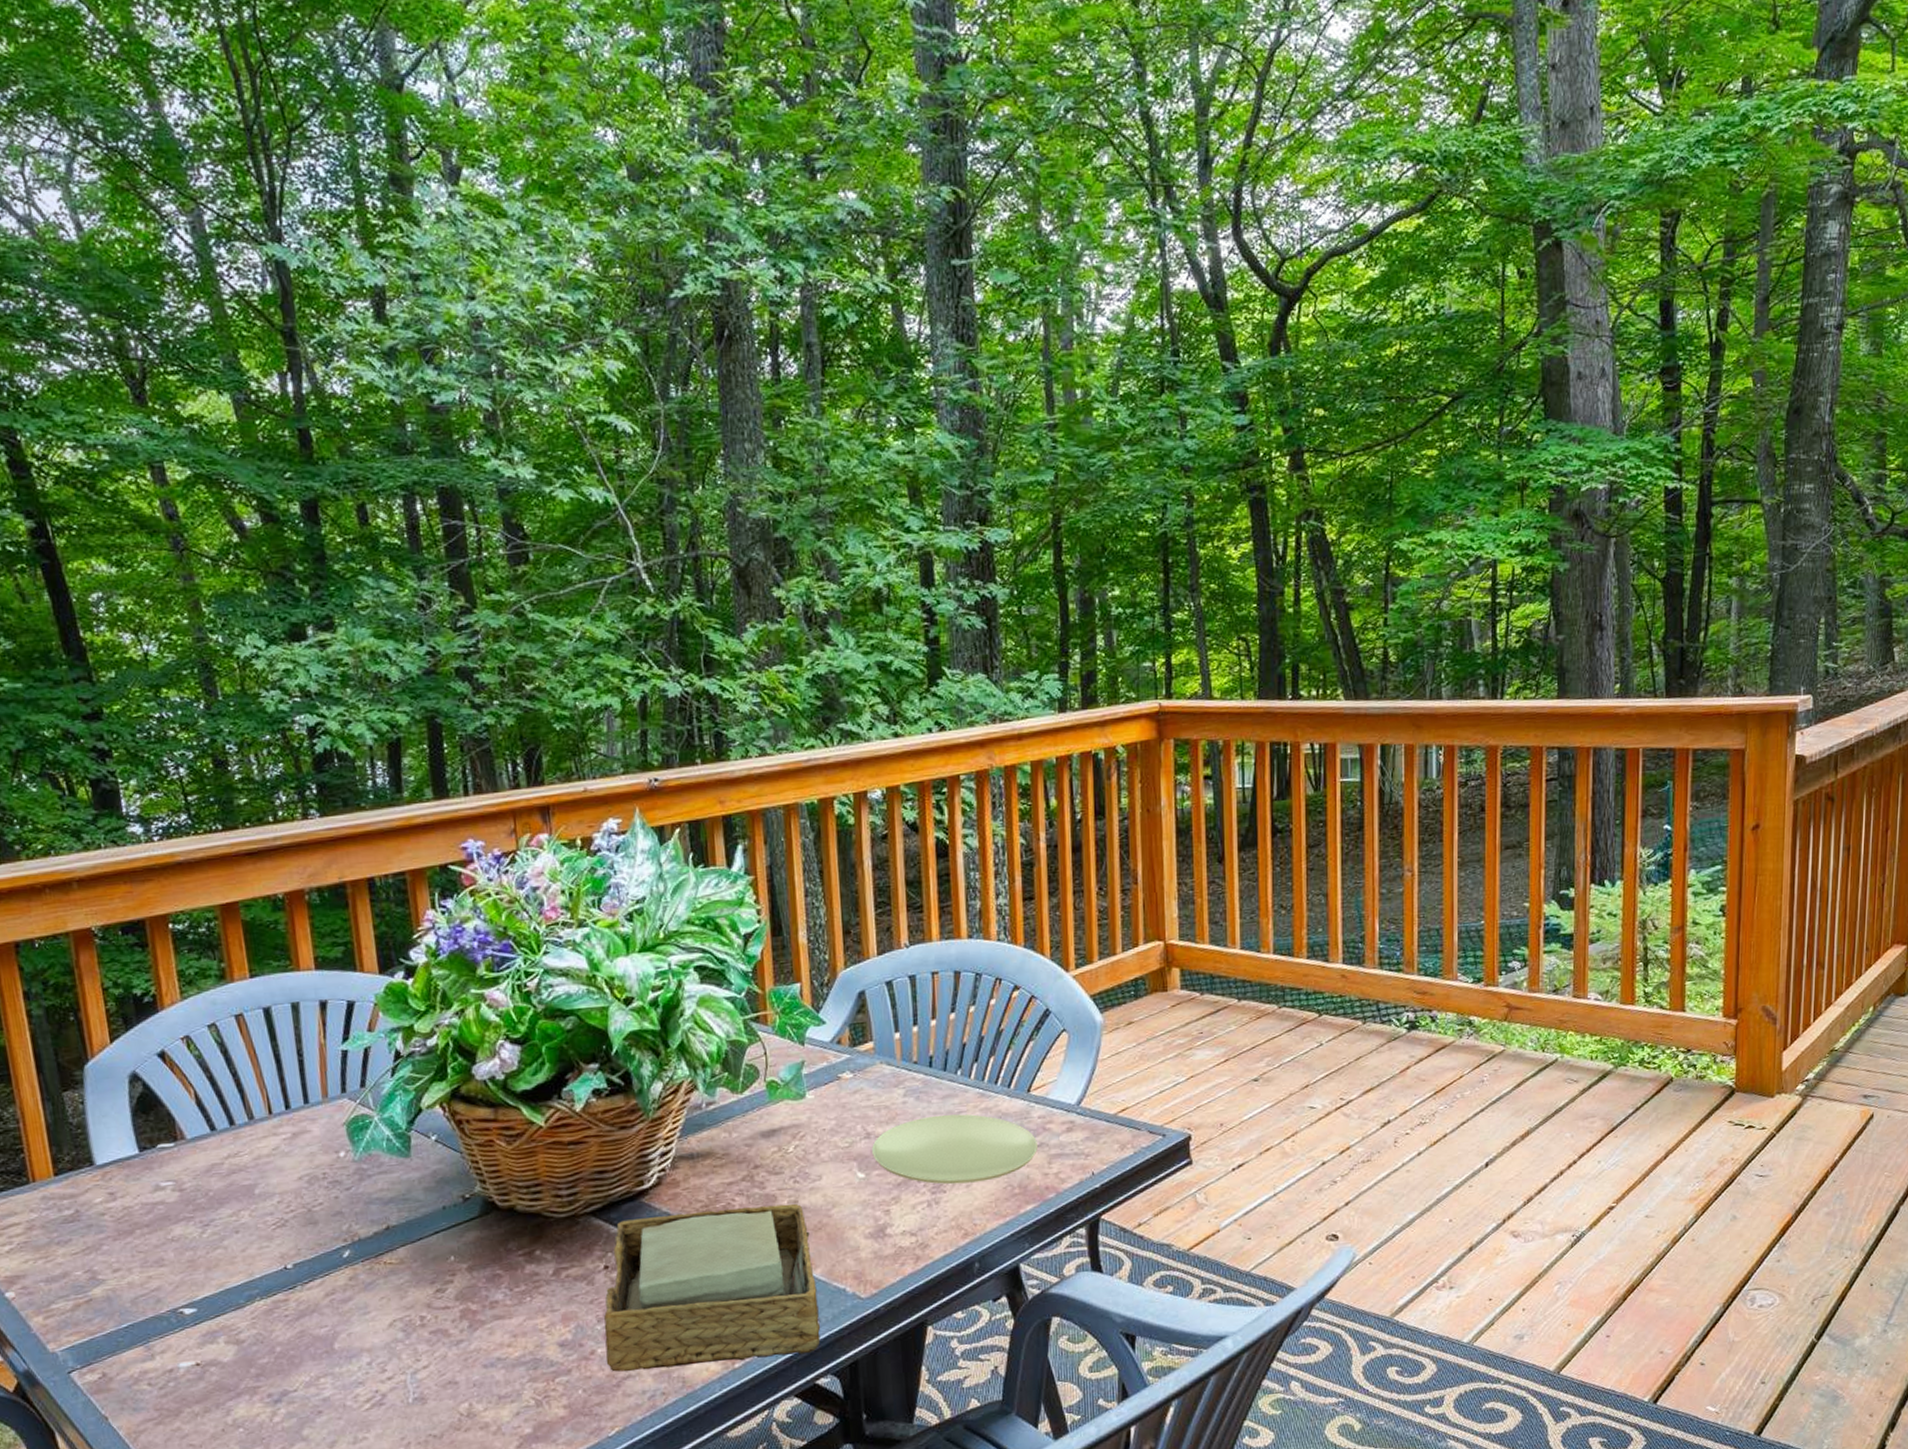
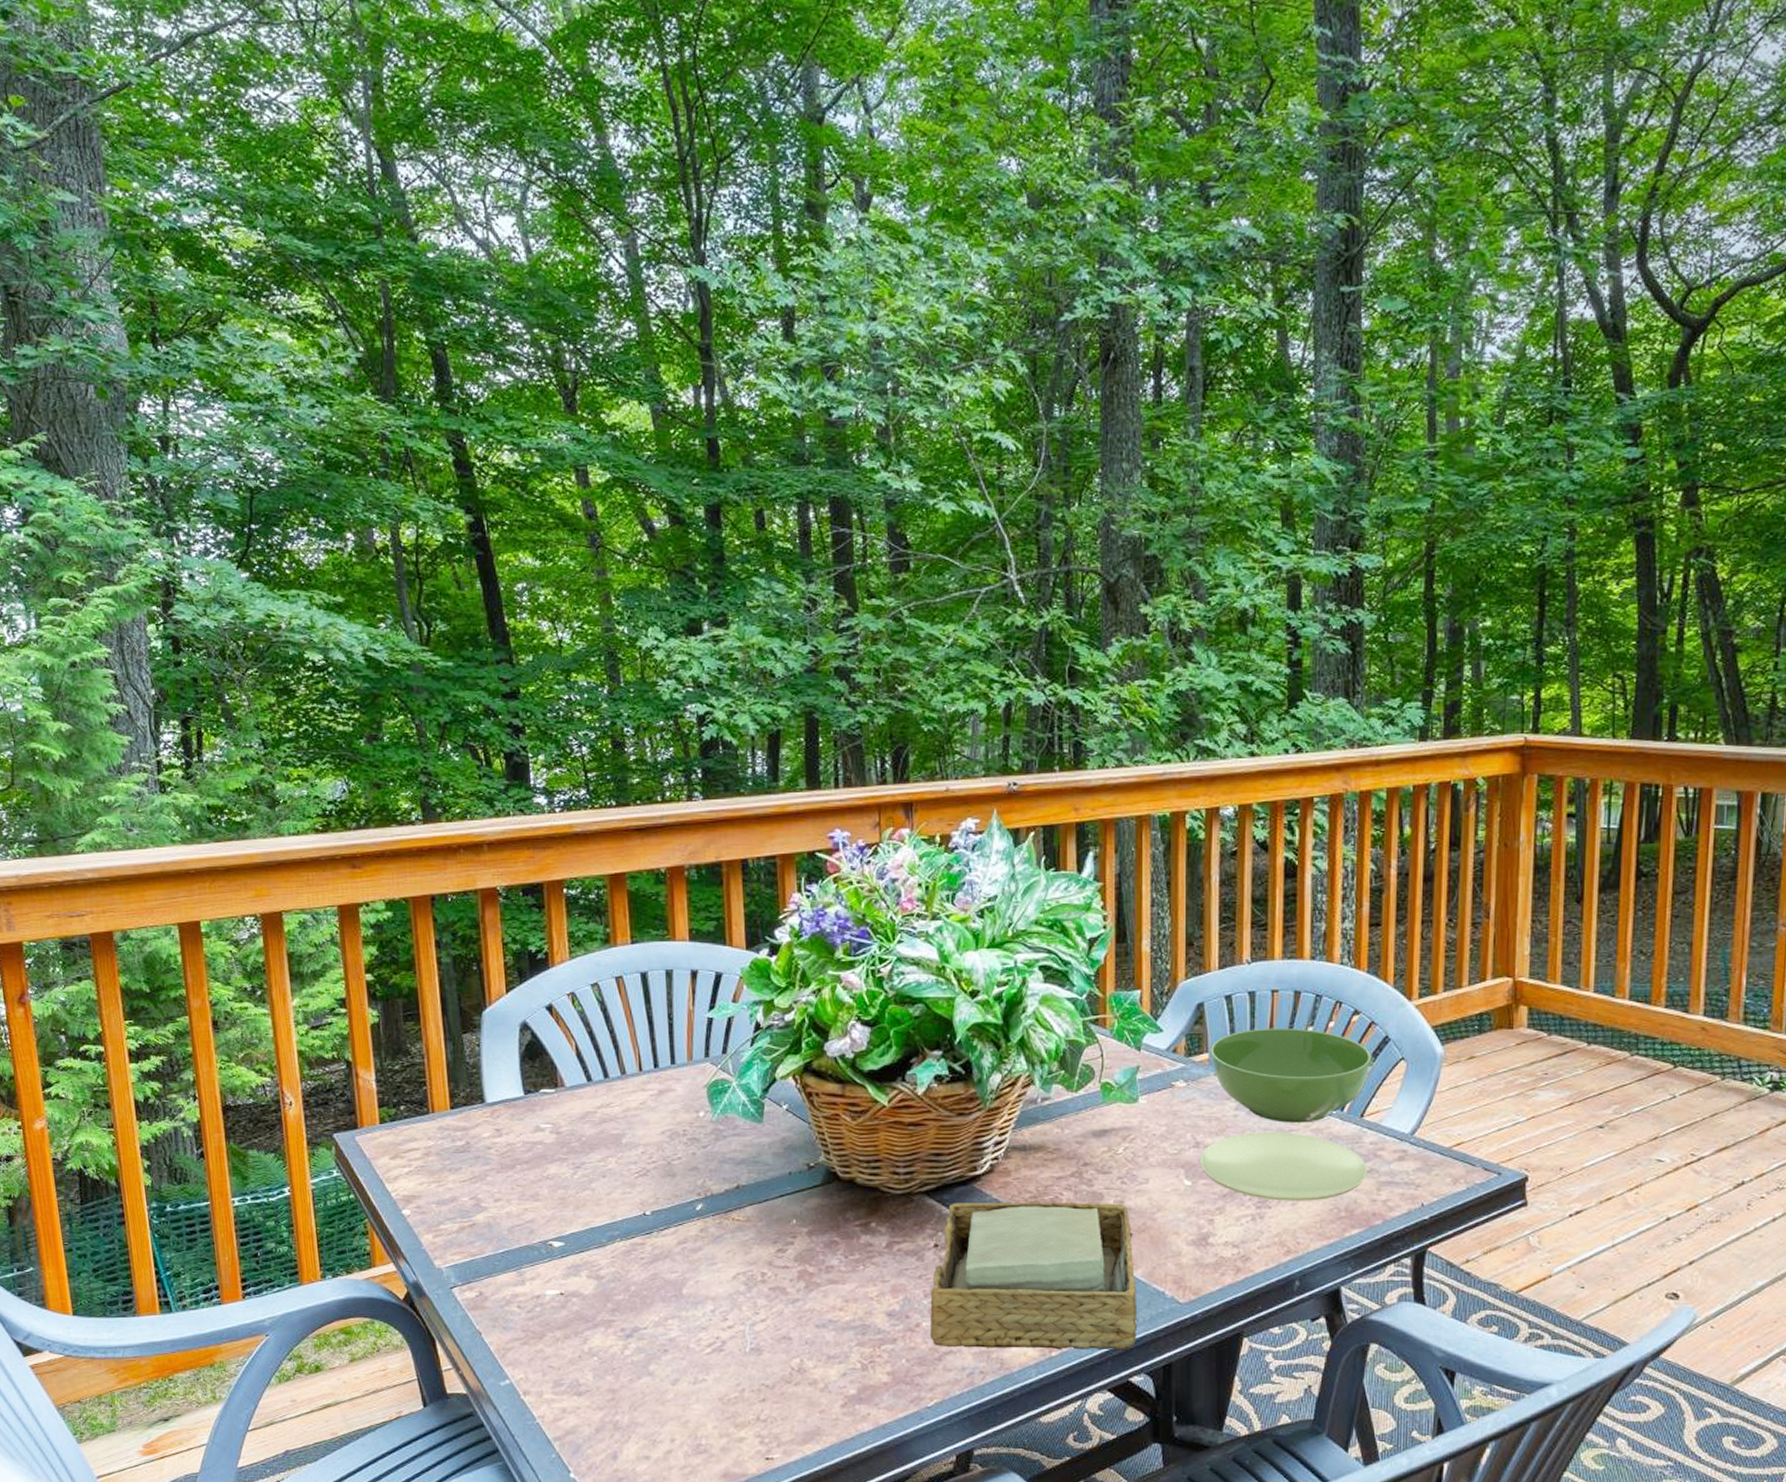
bowl: none [873,1008,1035,1105] -> present [1209,1027,1372,1123]

